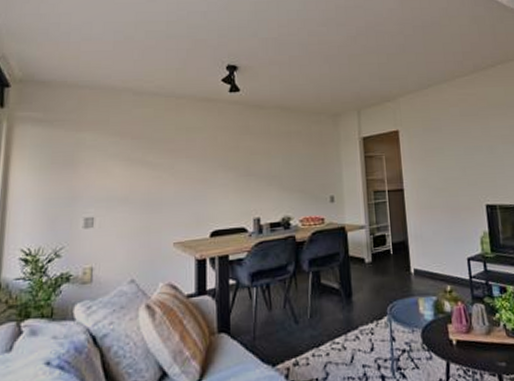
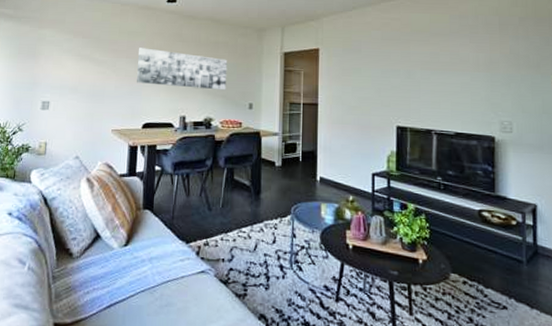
wall art: none [200,144,304,186] -> present [137,48,228,91]

